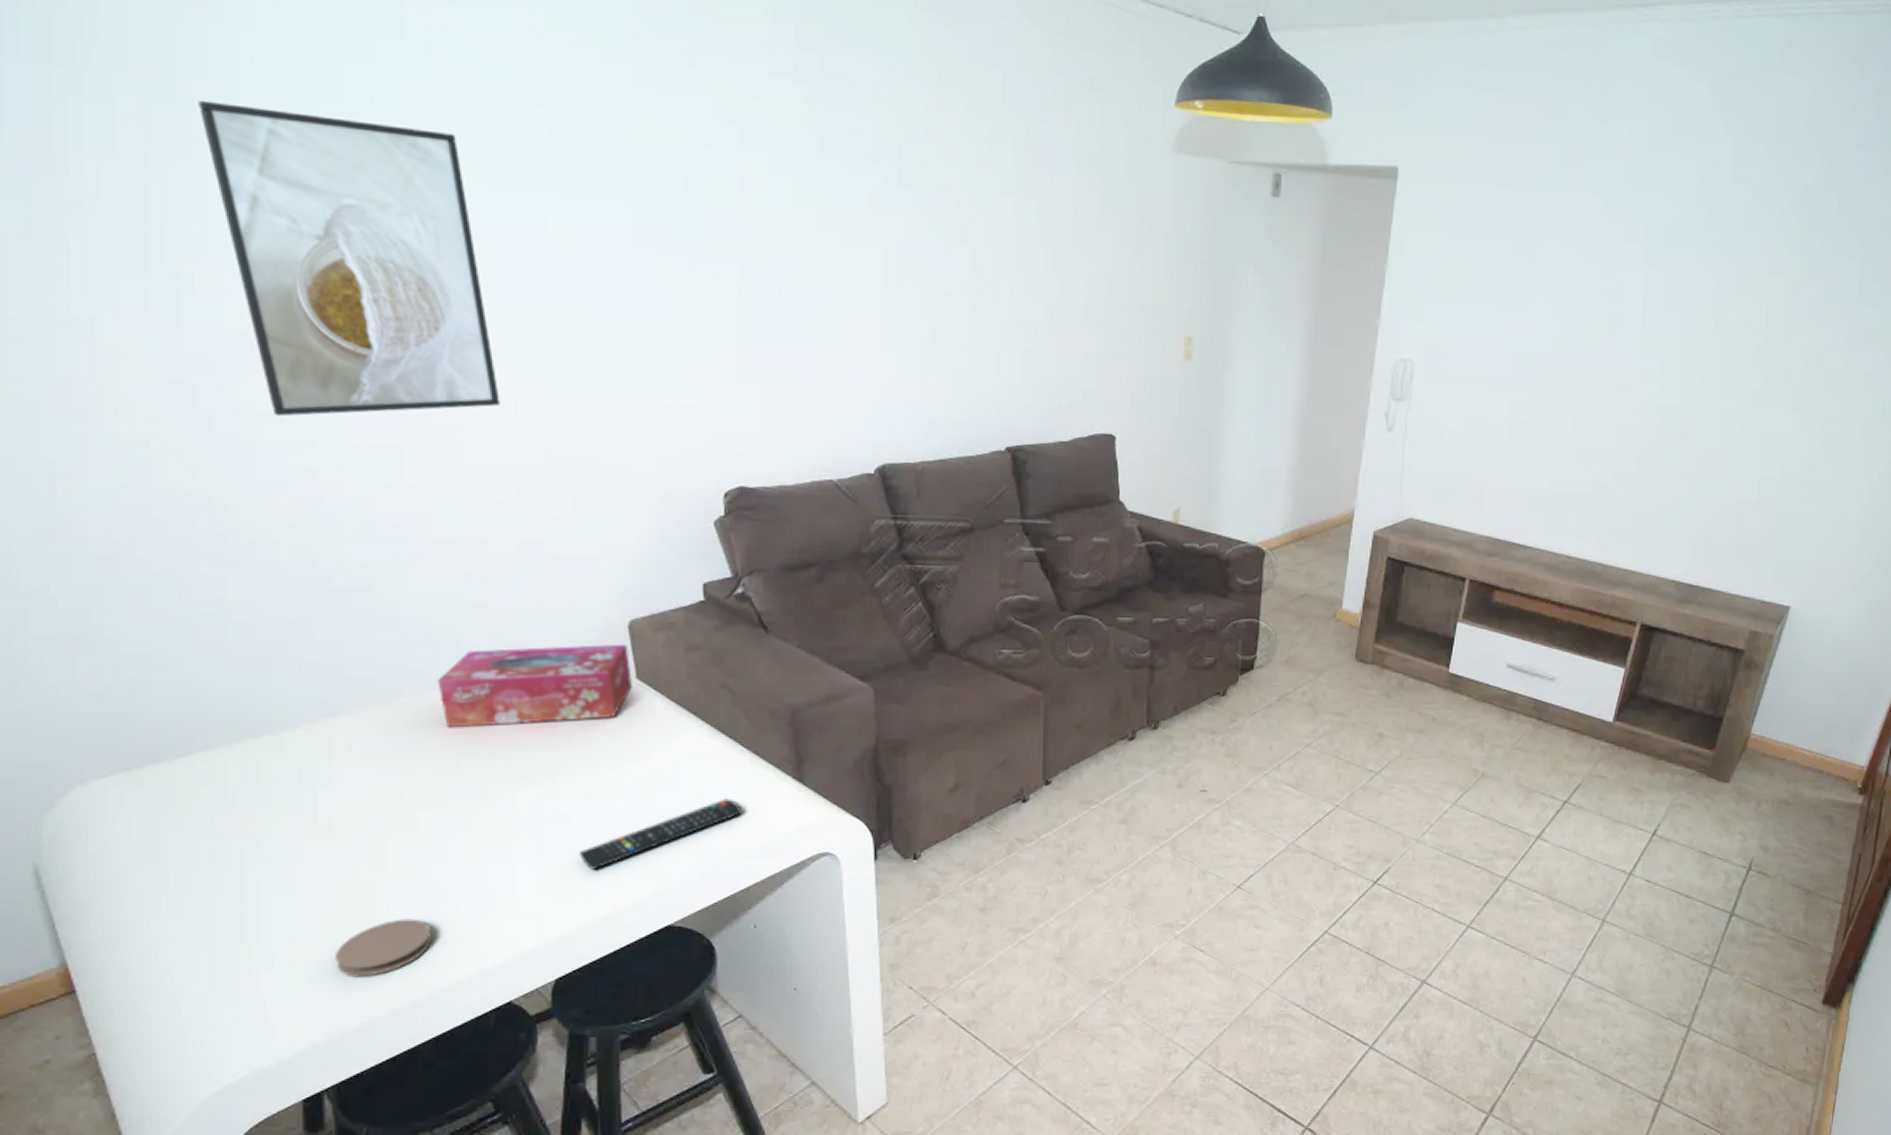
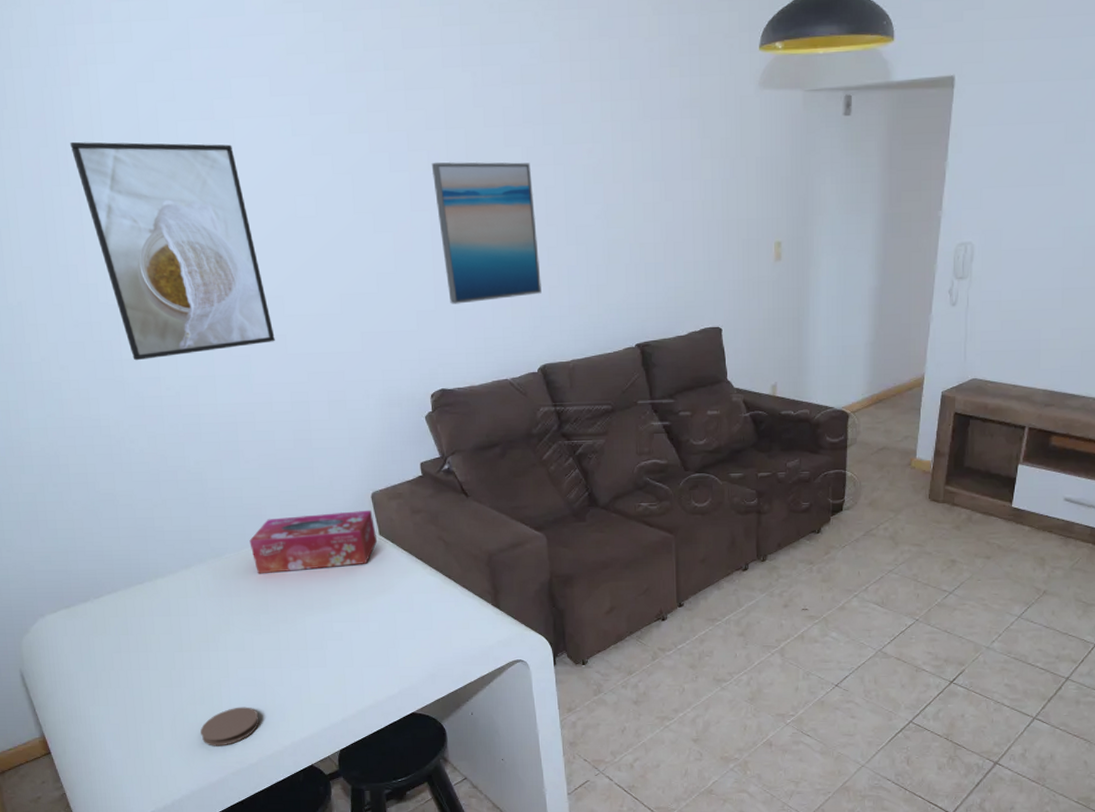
remote control: present [580,798,742,870] -> none [350,621,458,673]
wall art: none [744,191,886,378] -> present [431,162,542,304]

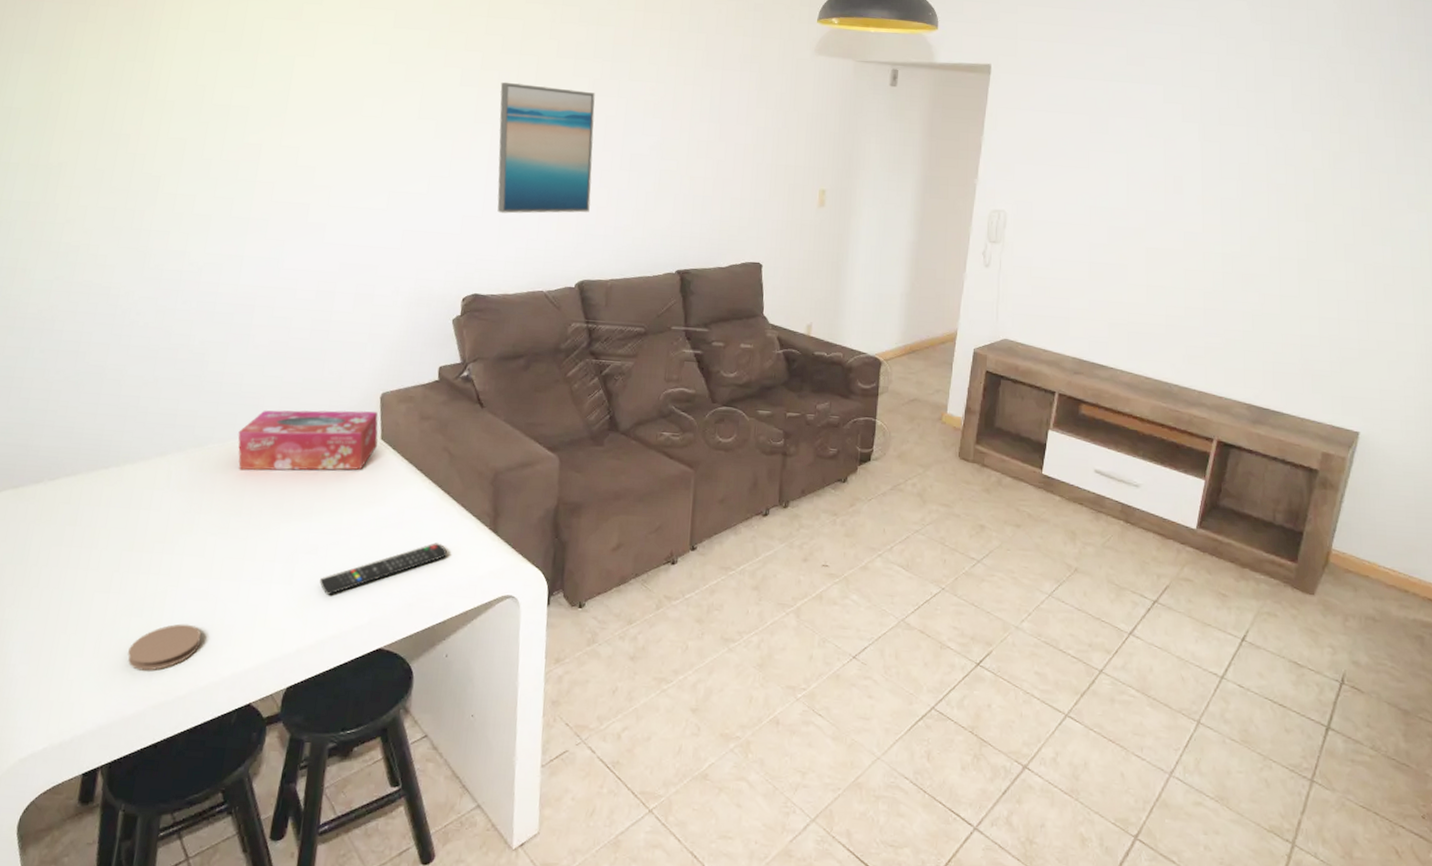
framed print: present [70,141,275,361] -> none [154,23,315,233]
remote control: none [350,621,458,673] -> present [320,542,448,595]

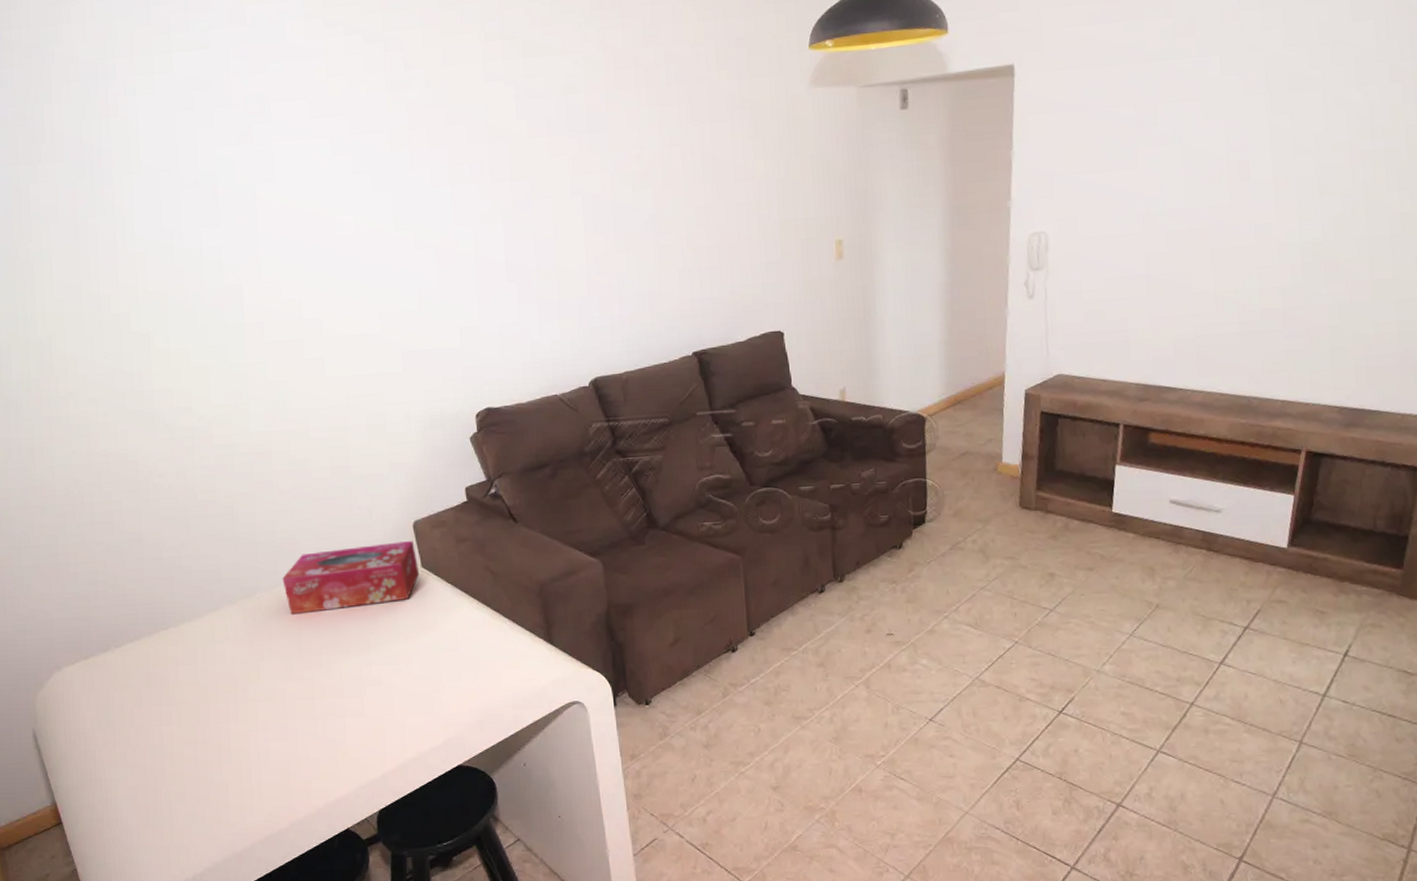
coaster: present [128,623,201,671] -> none [226,764,291,811]
remote control: present [320,542,448,595] -> none [390,660,508,722]
wall art: present [497,82,595,214] -> none [474,171,591,319]

